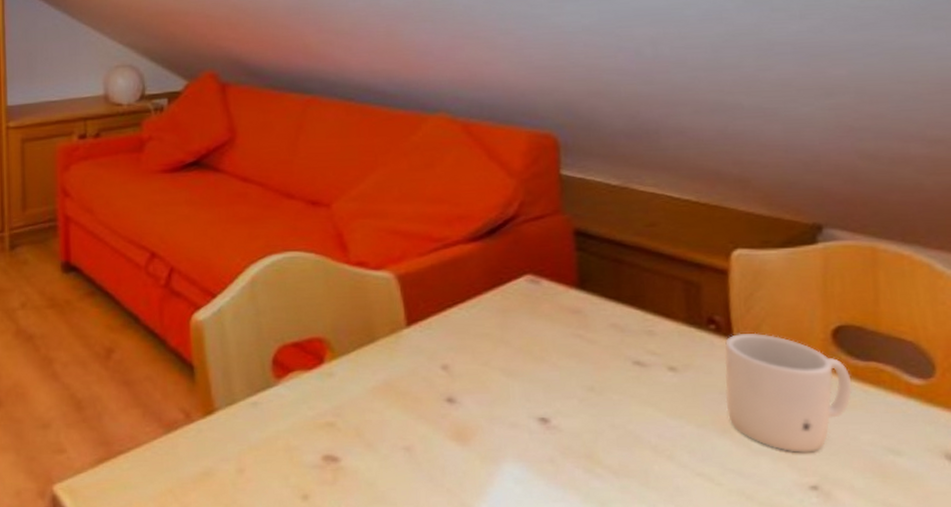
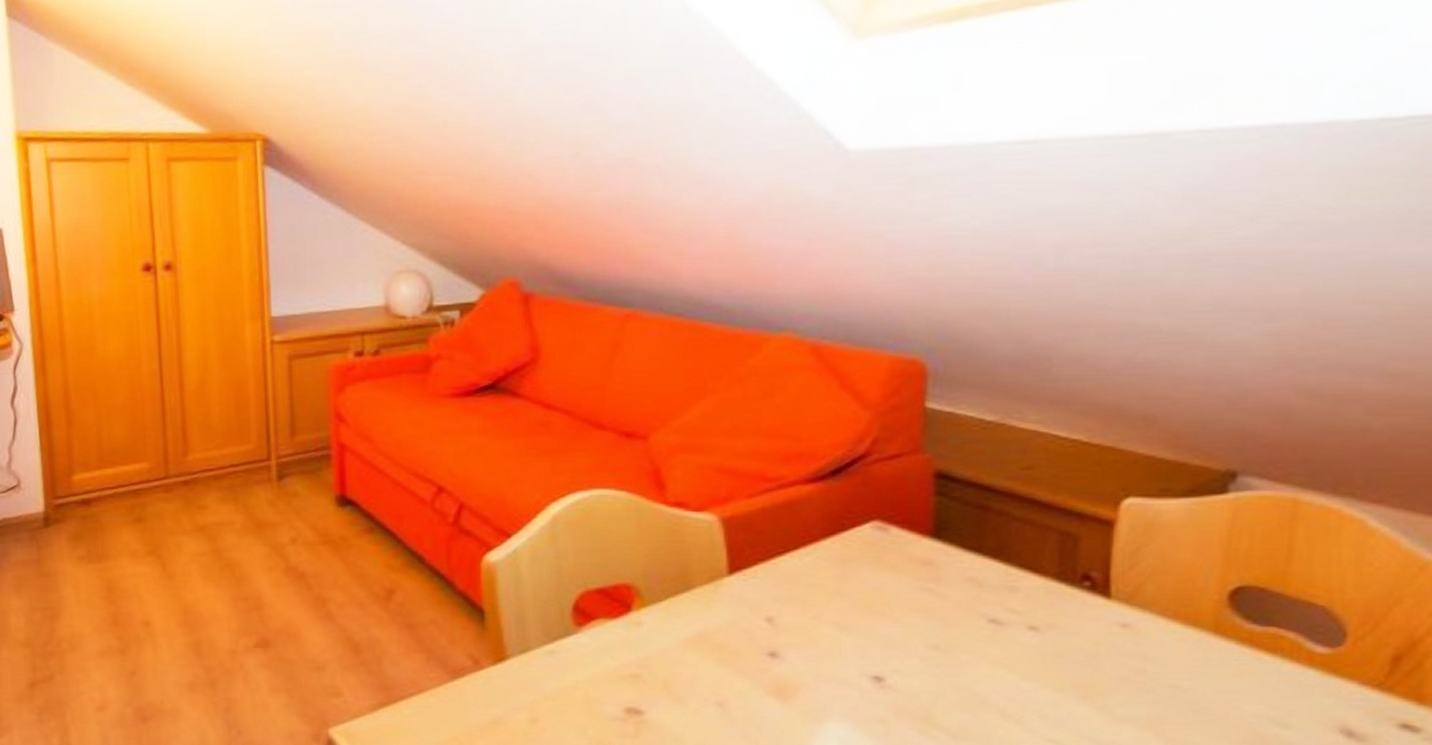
mug: present [724,332,853,453] -> none [1091,591,1244,722]

